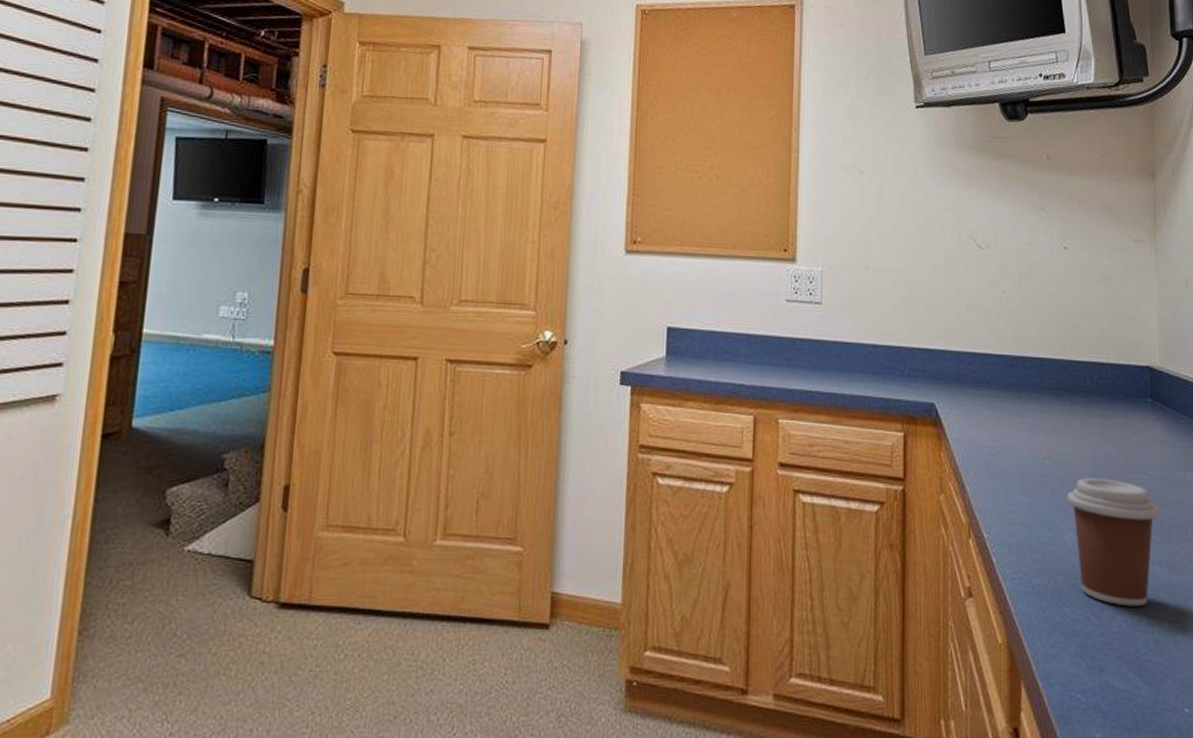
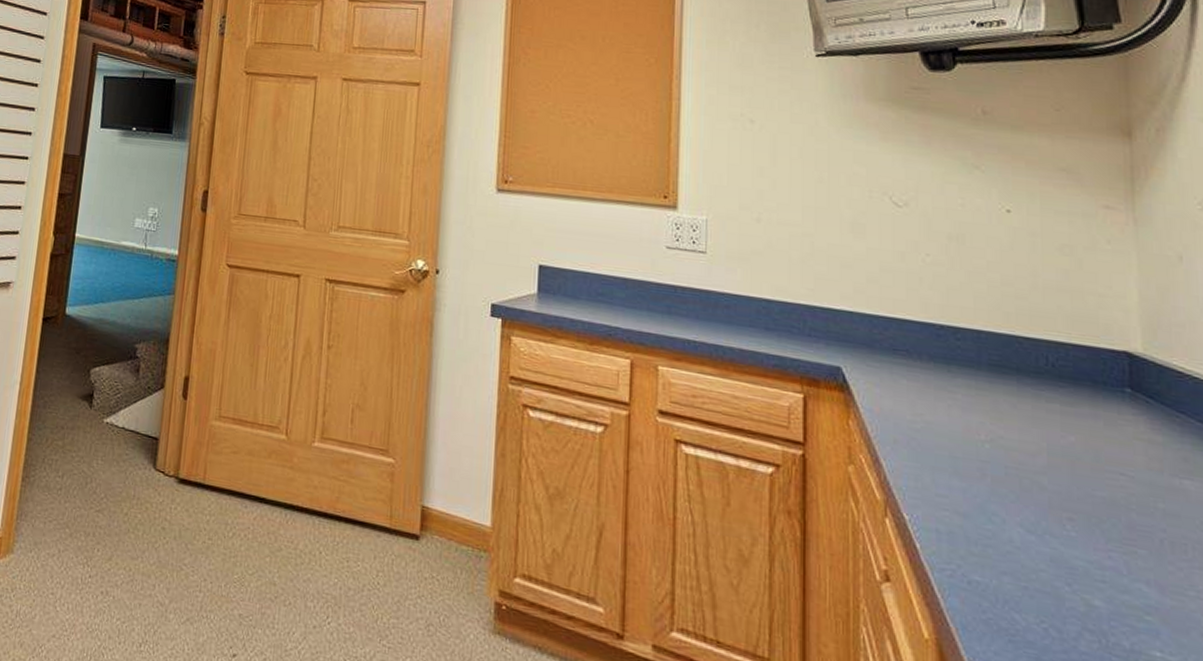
coffee cup: present [1067,478,1160,607] -> none [1014,469,1146,628]

